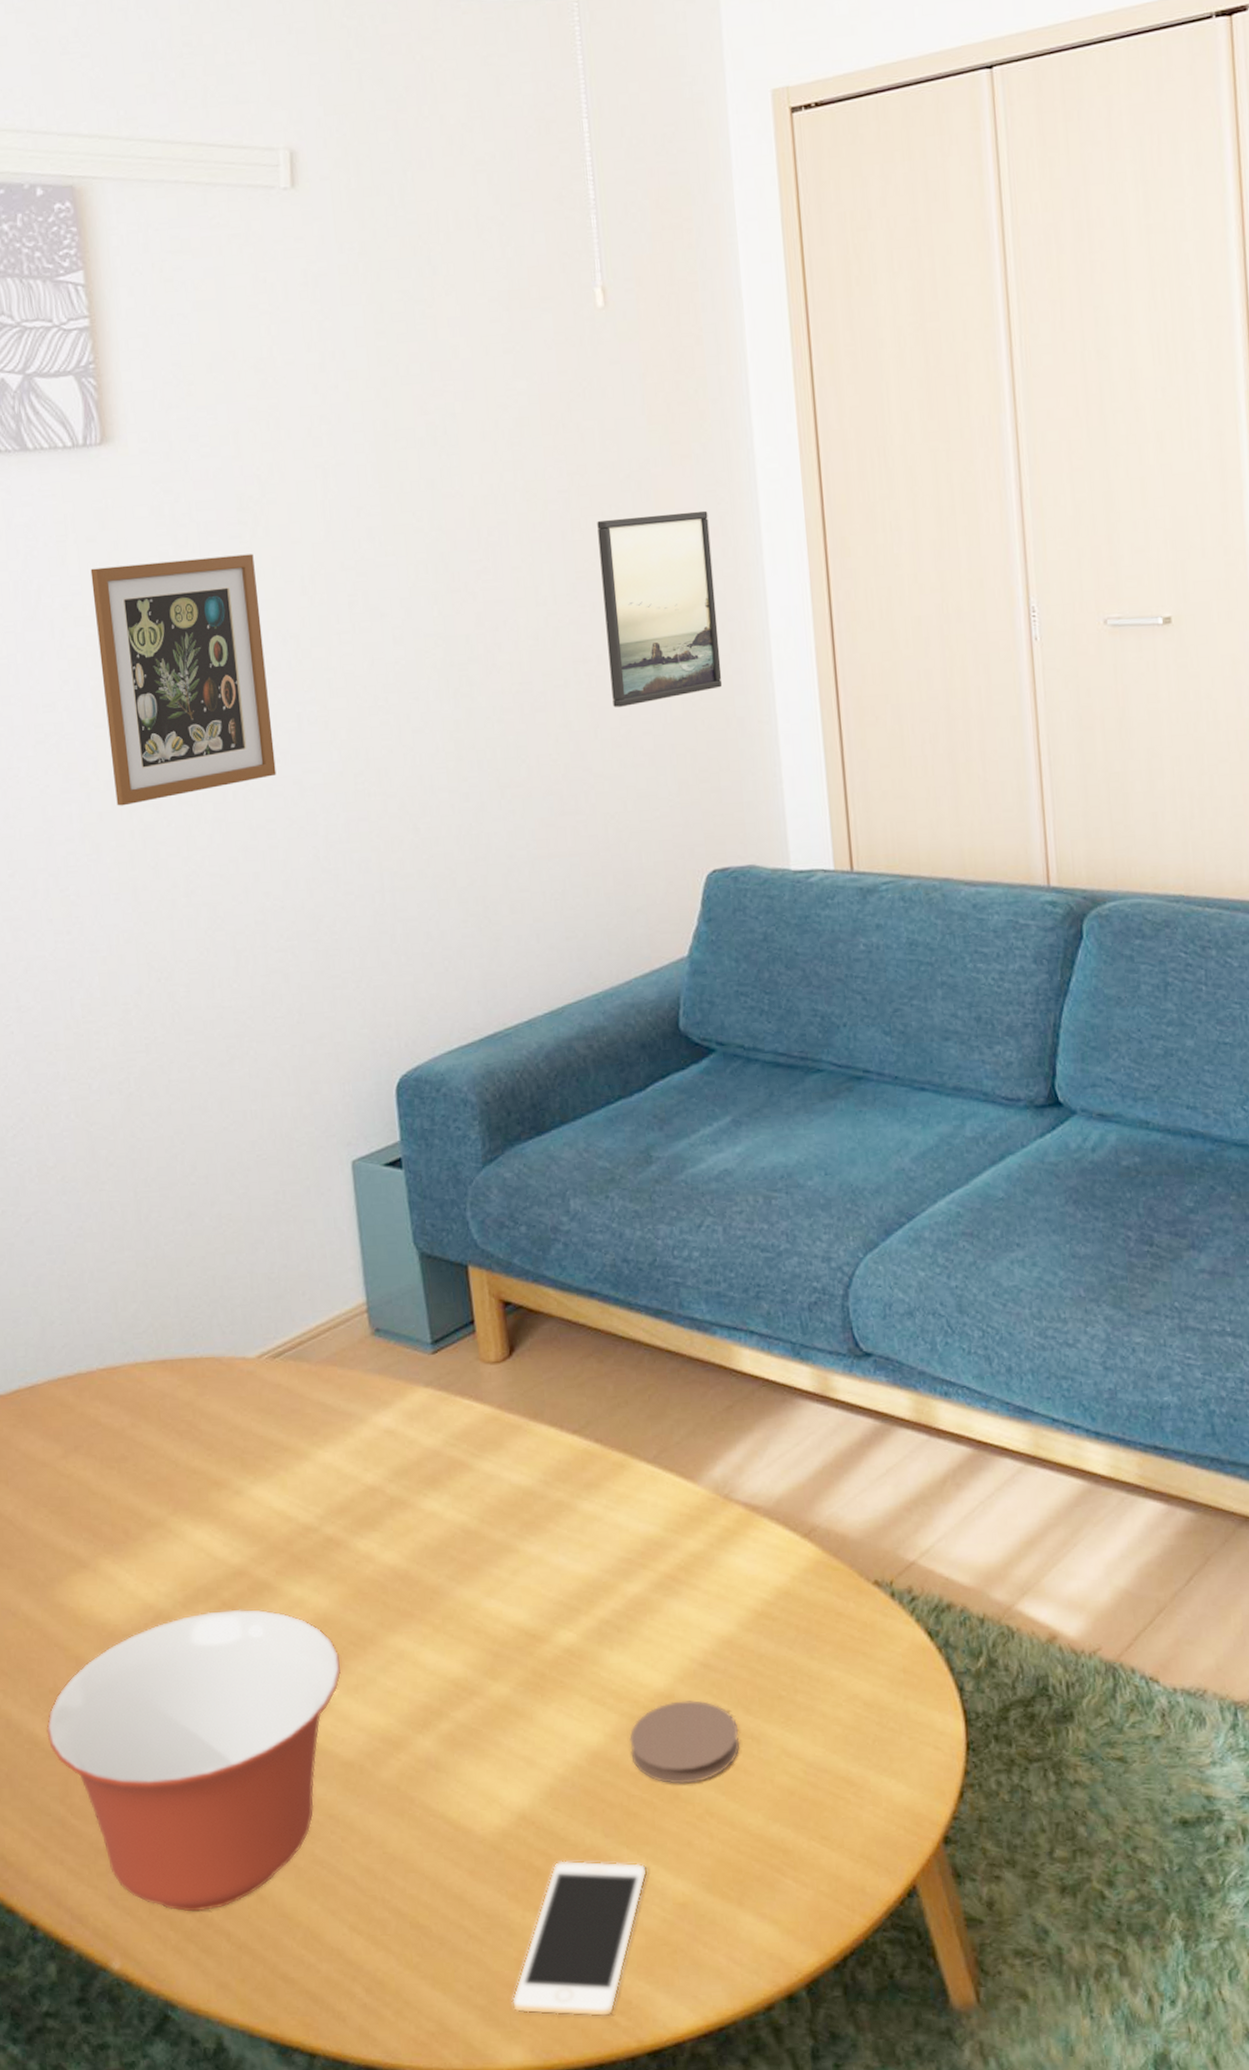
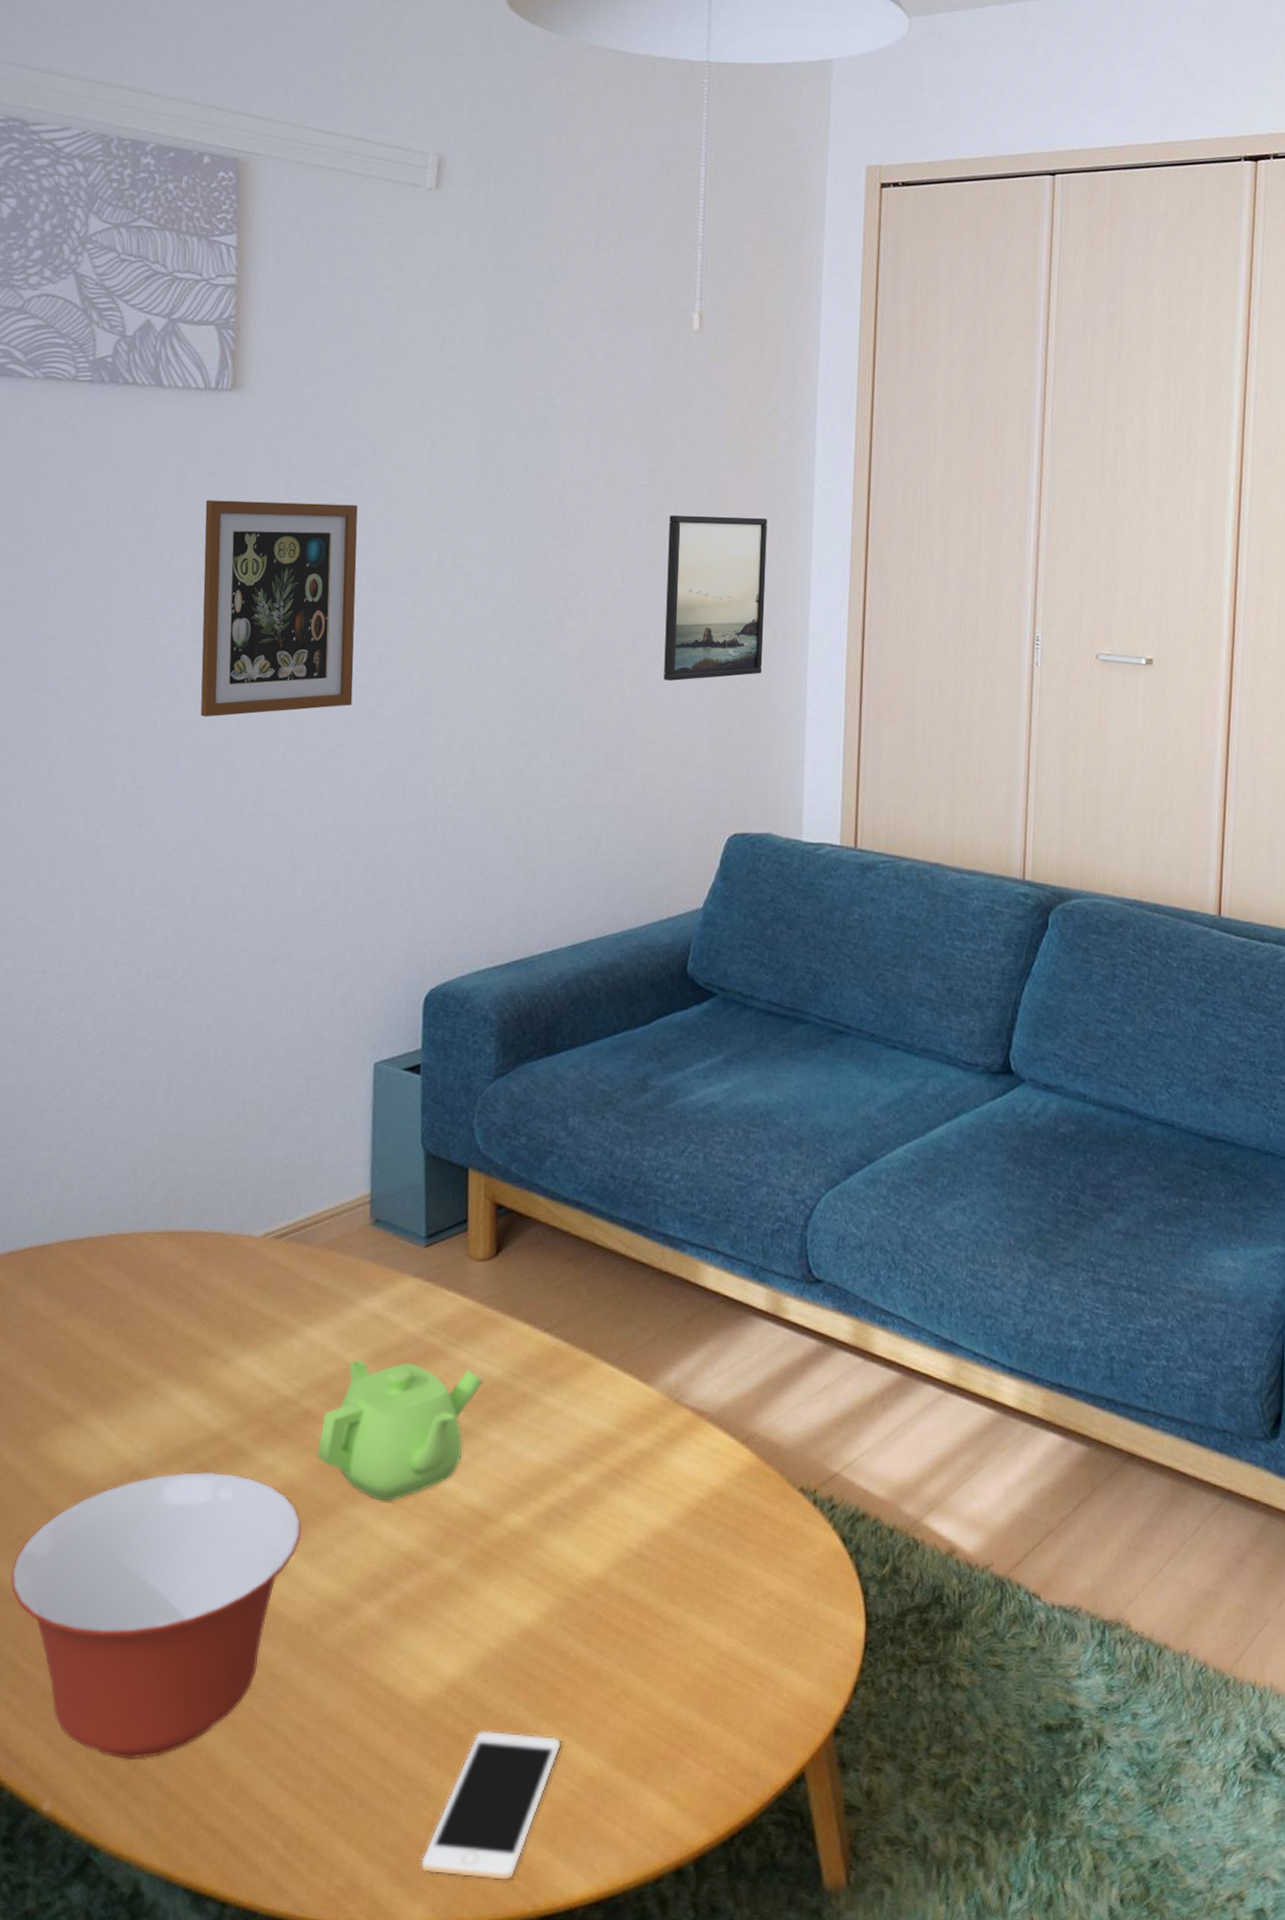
teapot: none [345,1479,514,1627] -> present [316,1359,483,1501]
coaster: present [629,1700,740,1784] -> none [561,1587,662,1665]

